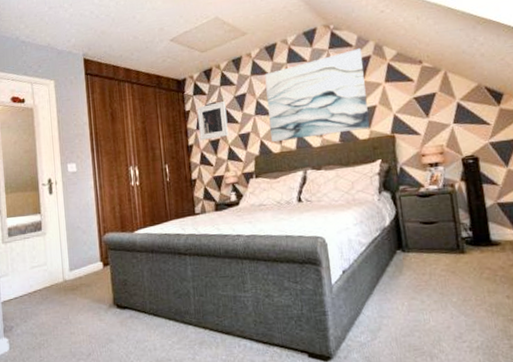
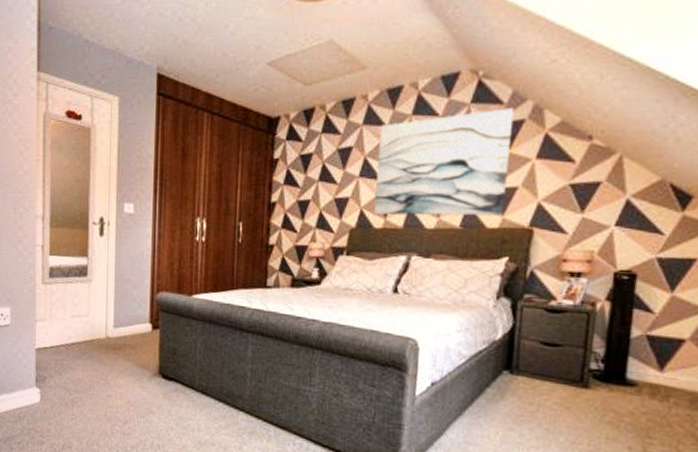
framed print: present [197,101,229,141] -> none [286,153,325,199]

